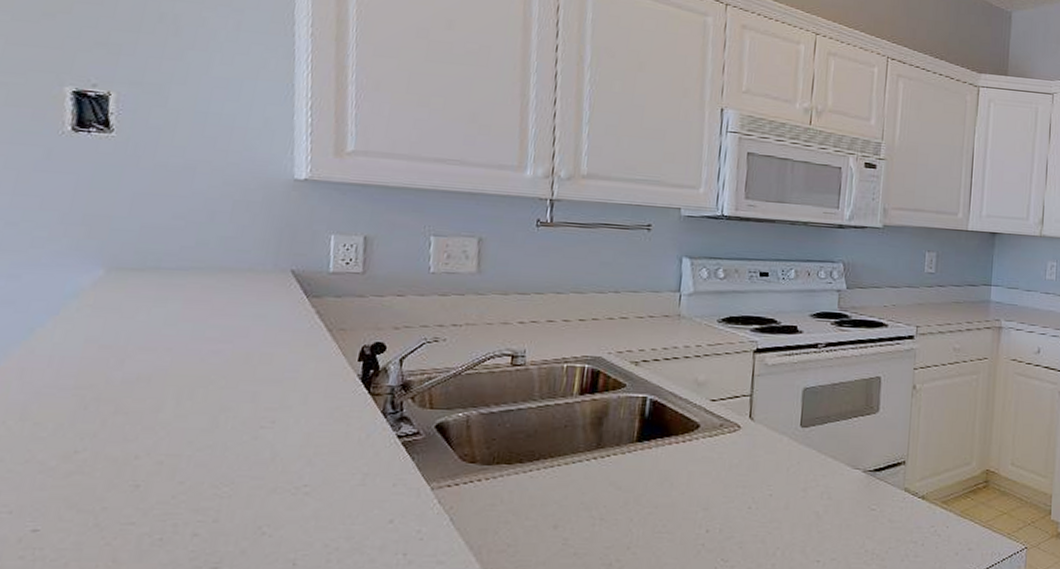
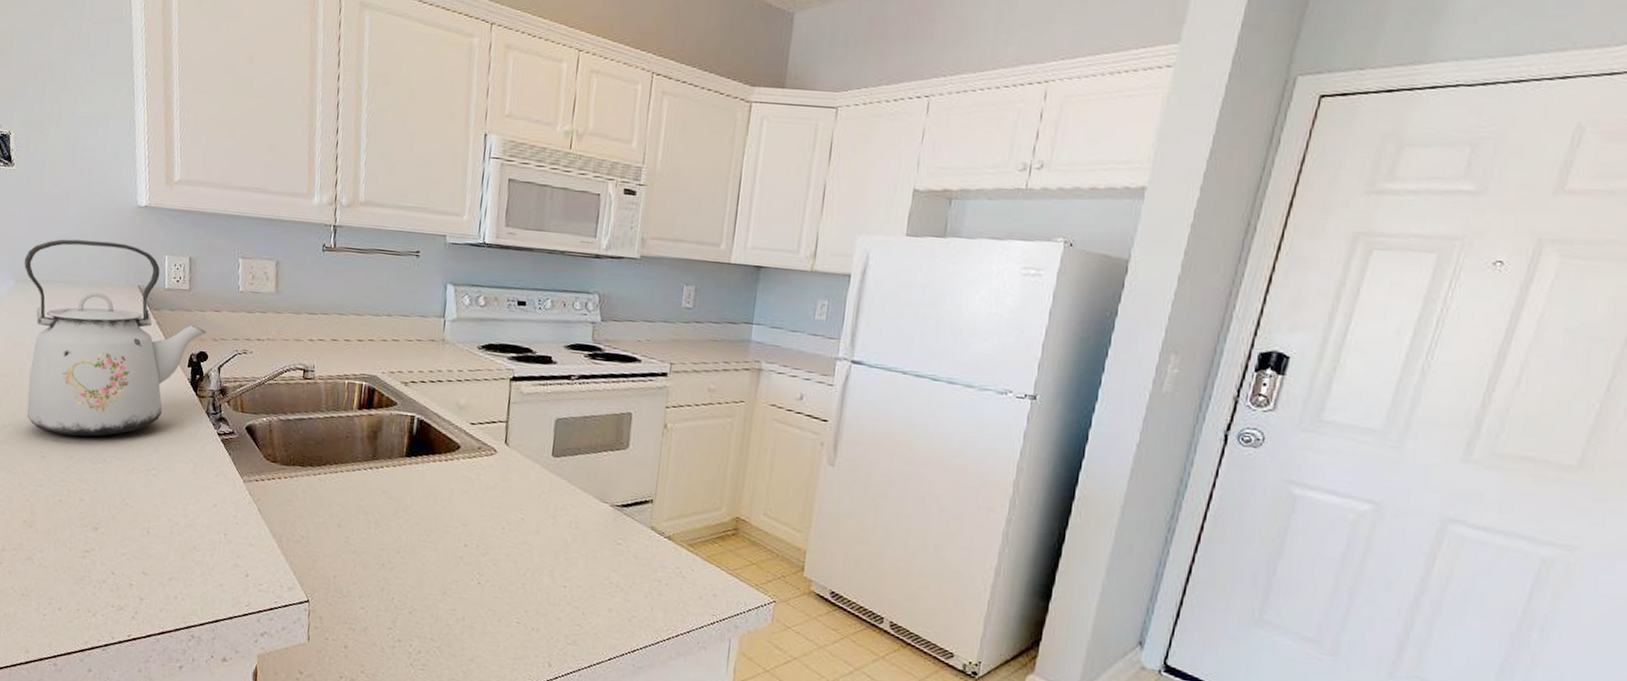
kettle: none [113,218,386,456] -> present [24,239,207,437]

